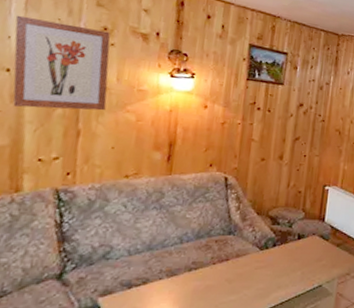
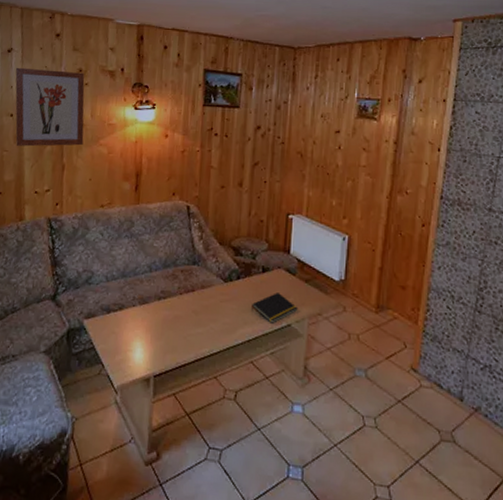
notepad: none [286,257,330,285] -> present [252,293,298,323]

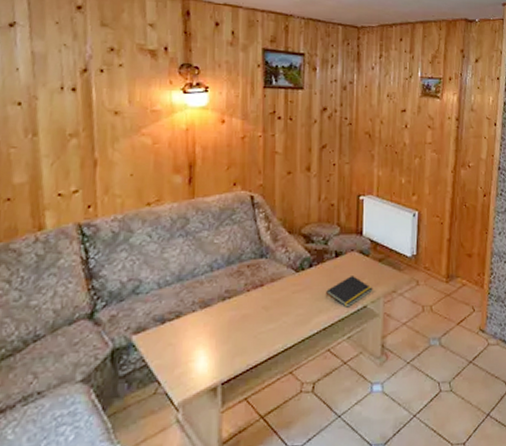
wall art: present [15,67,85,147] -> none [21,45,121,141]

